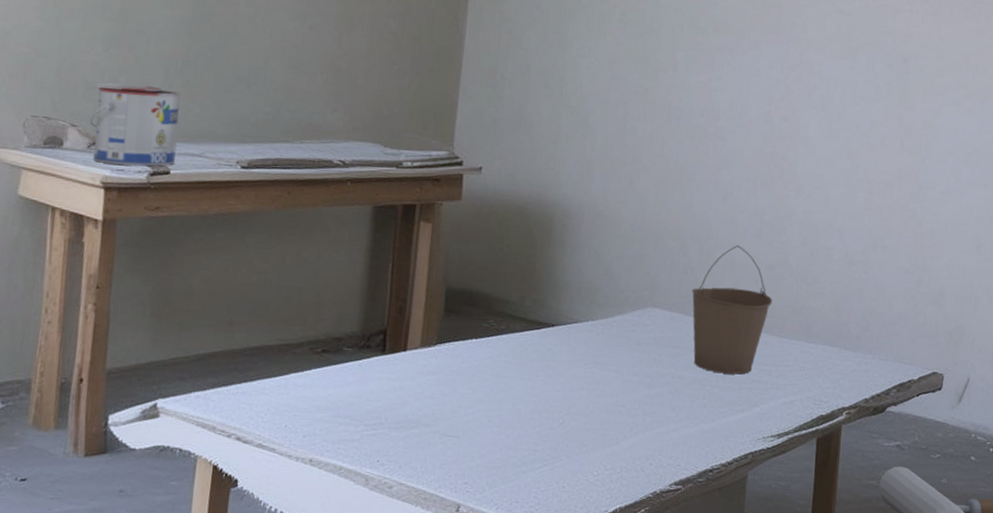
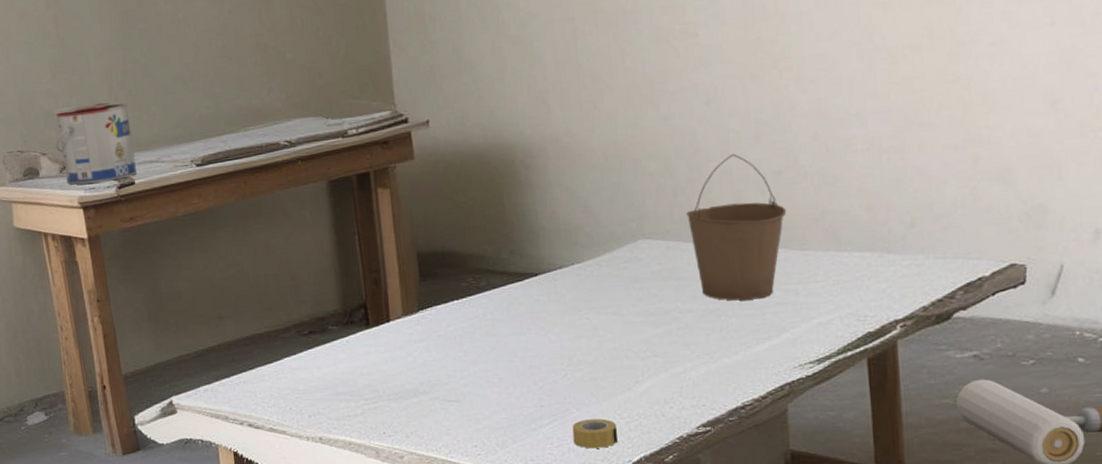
adhesive tape: none [558,467,600,496] -> present [572,419,618,449]

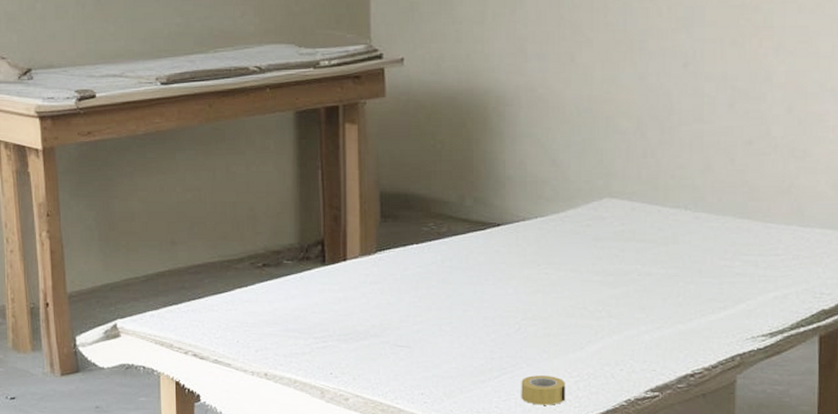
paint can: present [48,102,138,185] -> none [11,9,99,93]
bucket: present [686,154,787,301] -> none [654,119,754,268]

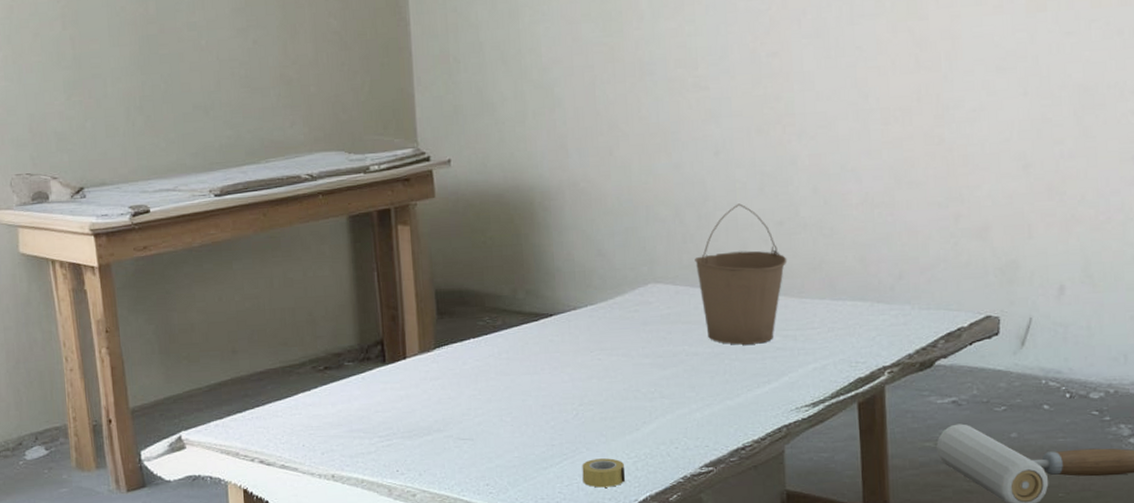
bucket: none [654,119,754,268] -> present [695,203,787,345]

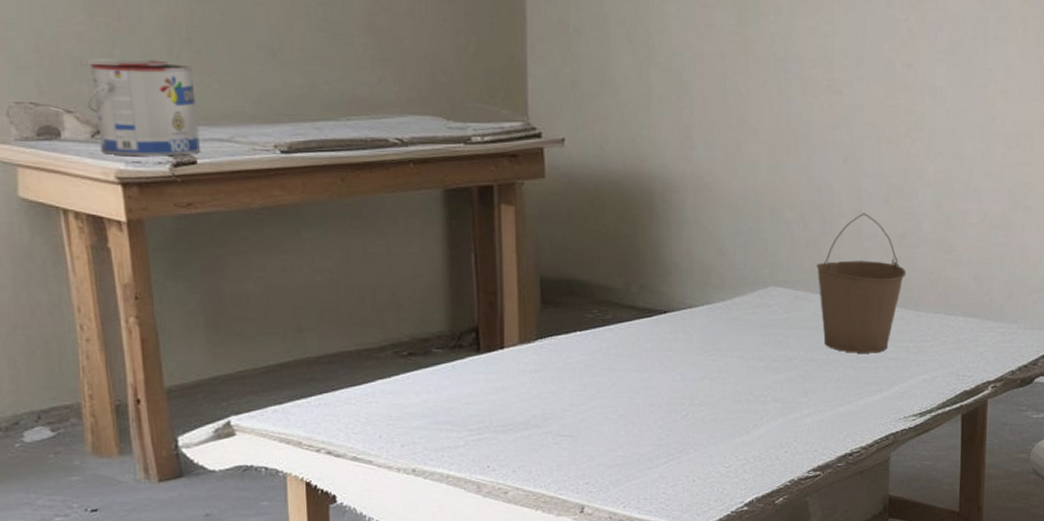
paint can: none [60,127,153,211] -> present [78,58,201,156]
adhesive tape: present [582,458,626,488] -> none [688,460,733,489]

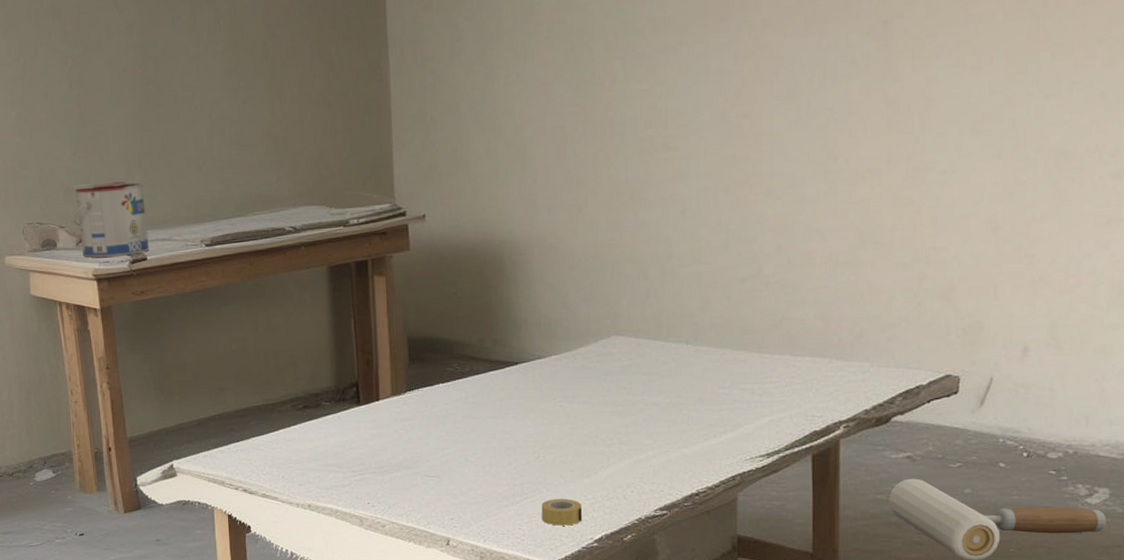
adhesive tape: none [688,460,733,489] -> present [541,499,583,526]
bucket: present [816,213,907,353] -> none [657,261,748,396]

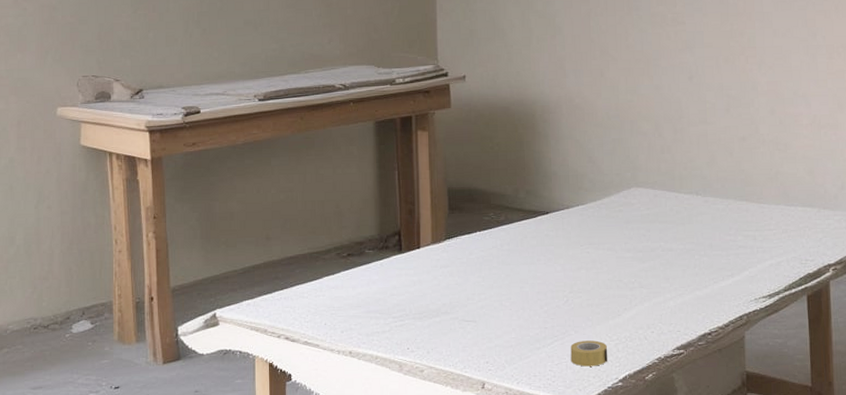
paint can: present [67,181,150,258] -> none [125,38,204,110]

